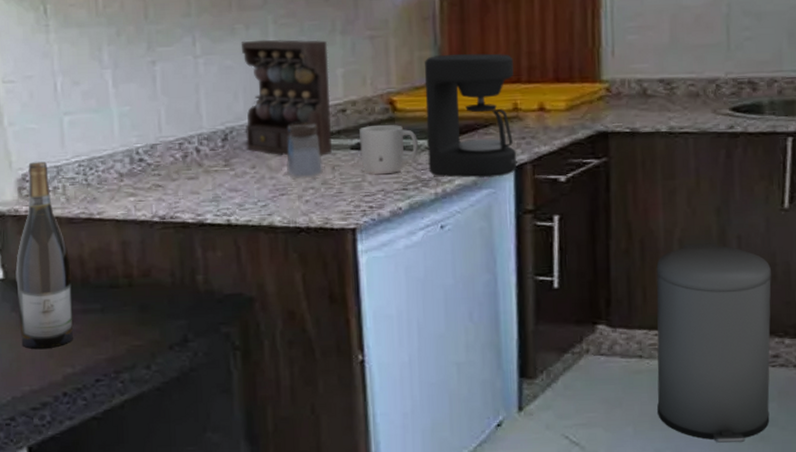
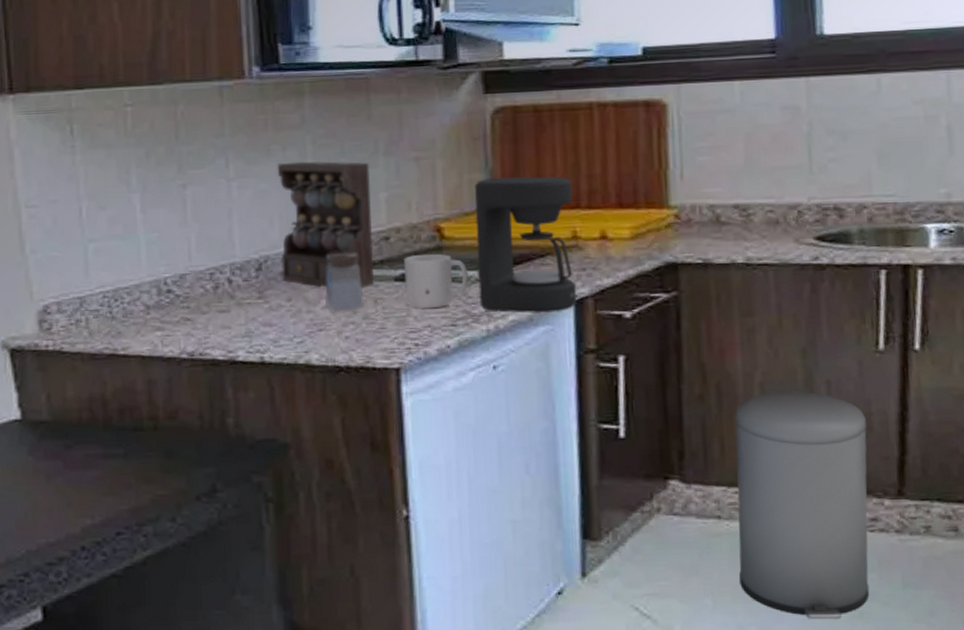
wine bottle: present [15,160,74,350] -> none [34,291,94,498]

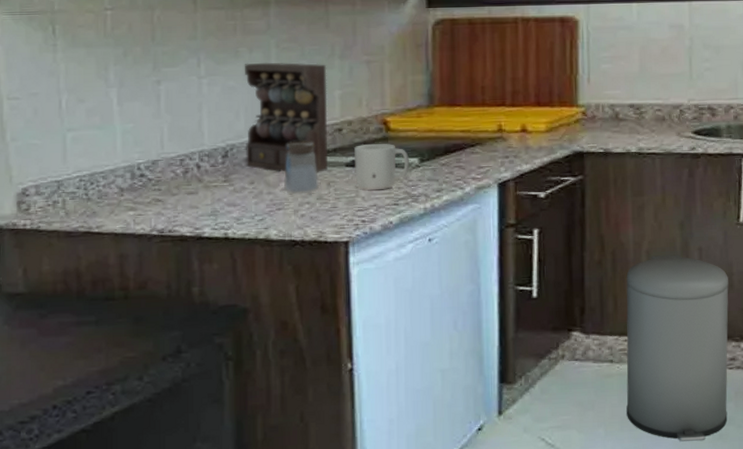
coffee maker: present [475,176,576,314] -> none [416,78,500,194]

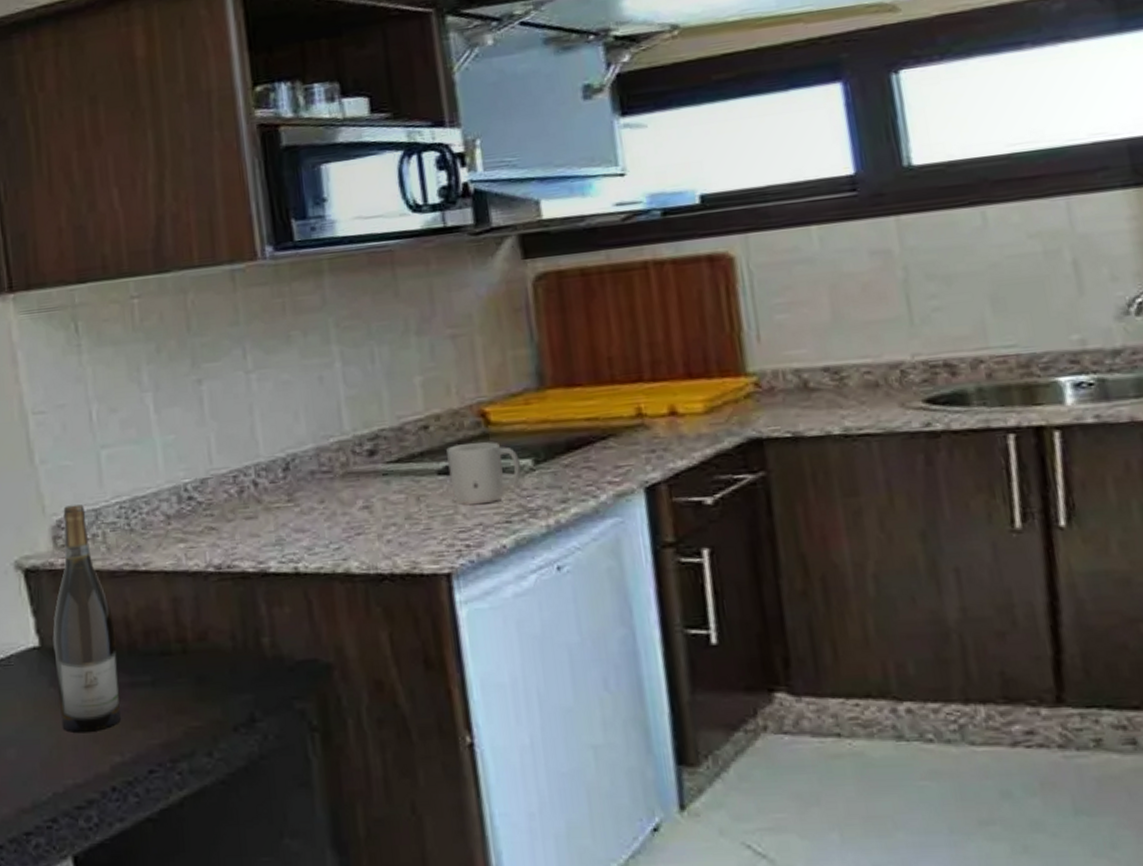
wine bottle: none [10,175,67,363] -> present [53,503,121,733]
spice rack: present [244,62,328,172] -> none [298,343,415,486]
salt shaker: present [284,140,319,195] -> none [359,443,406,515]
pedal bin: present [626,254,729,442] -> none [846,578,1033,857]

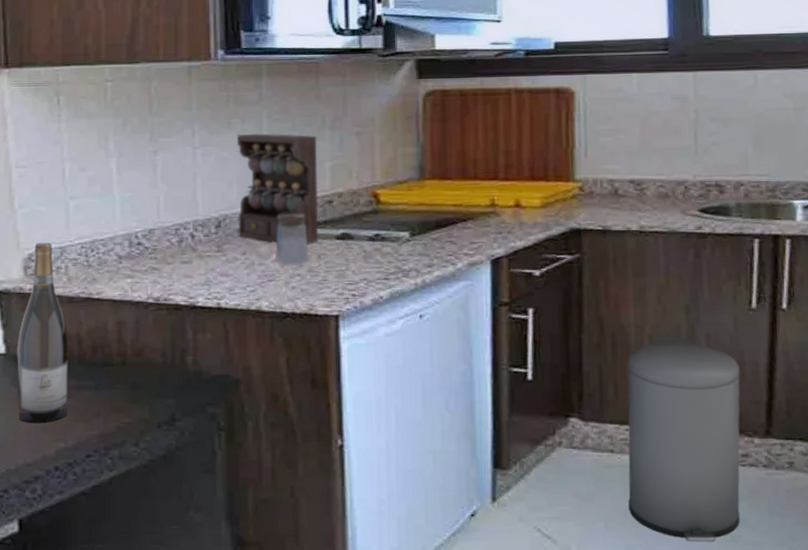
spice rack: none [298,343,415,486] -> present [236,133,319,244]
salt shaker: none [359,443,406,515] -> present [275,211,309,267]
mug: present [446,441,522,505] -> none [345,216,401,264]
pedal bin: none [846,578,1033,857] -> present [627,340,740,543]

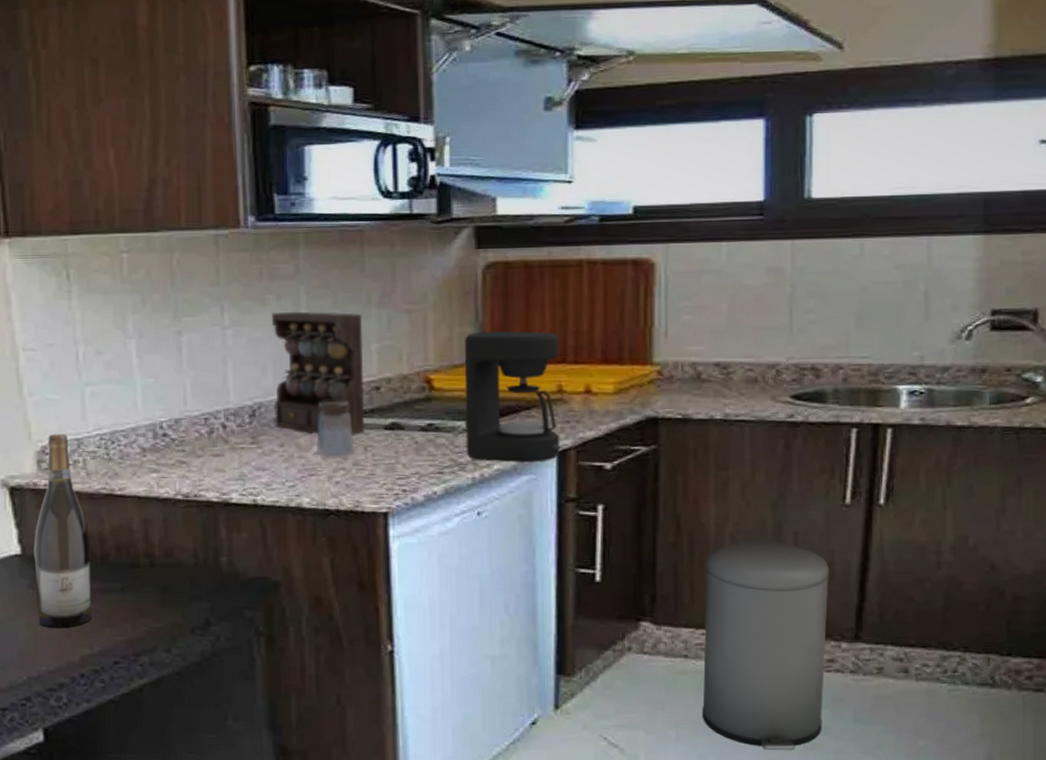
coffee maker: none [407,150,493,270] -> present [464,330,559,463]

